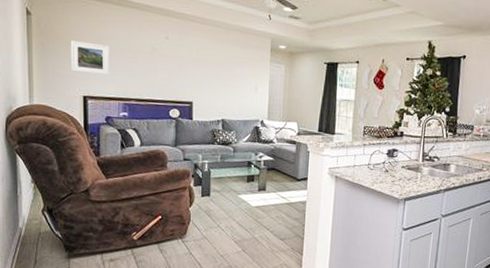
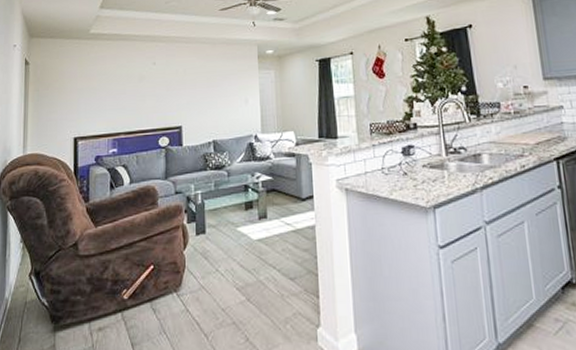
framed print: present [70,40,110,75] -> none [62,81,100,114]

